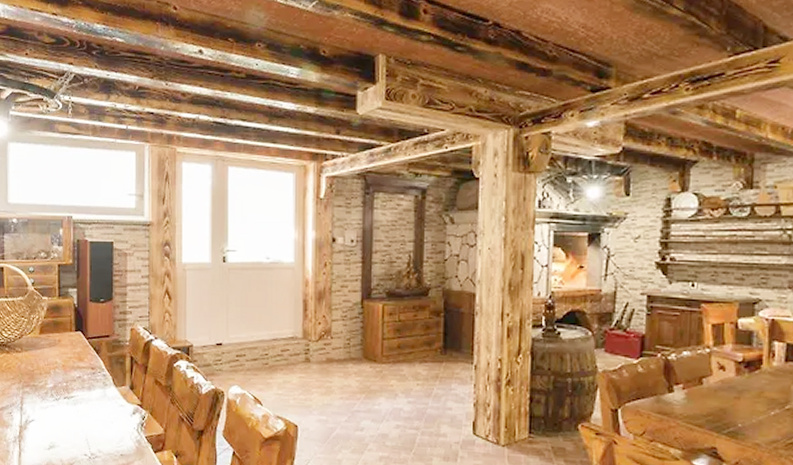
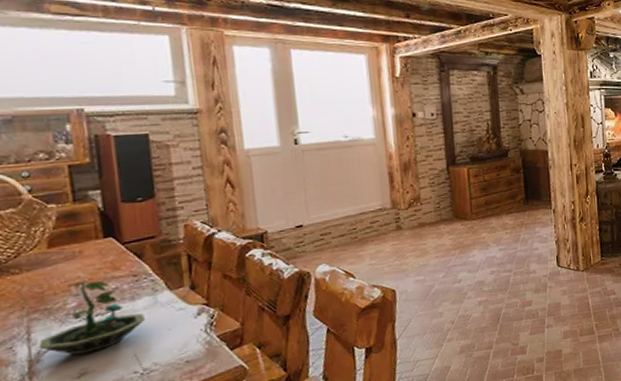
terrarium: none [27,366,96,430] -> present [38,280,145,355]

